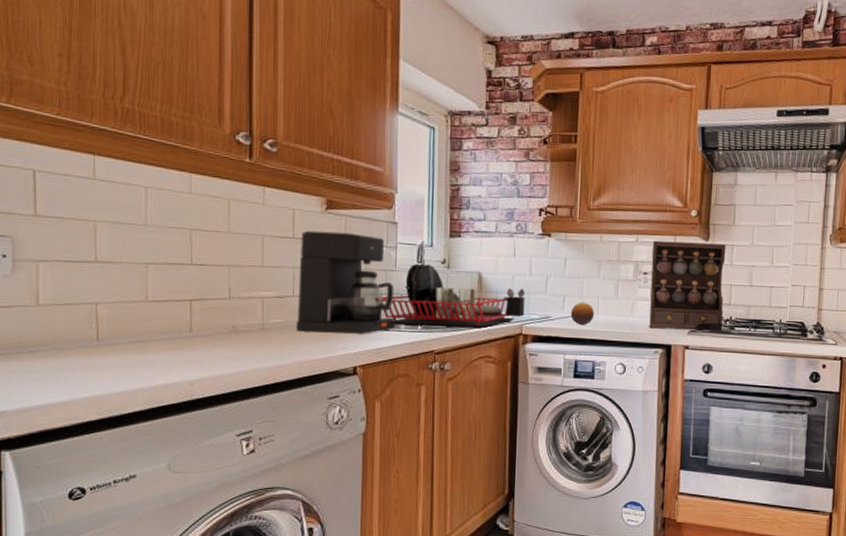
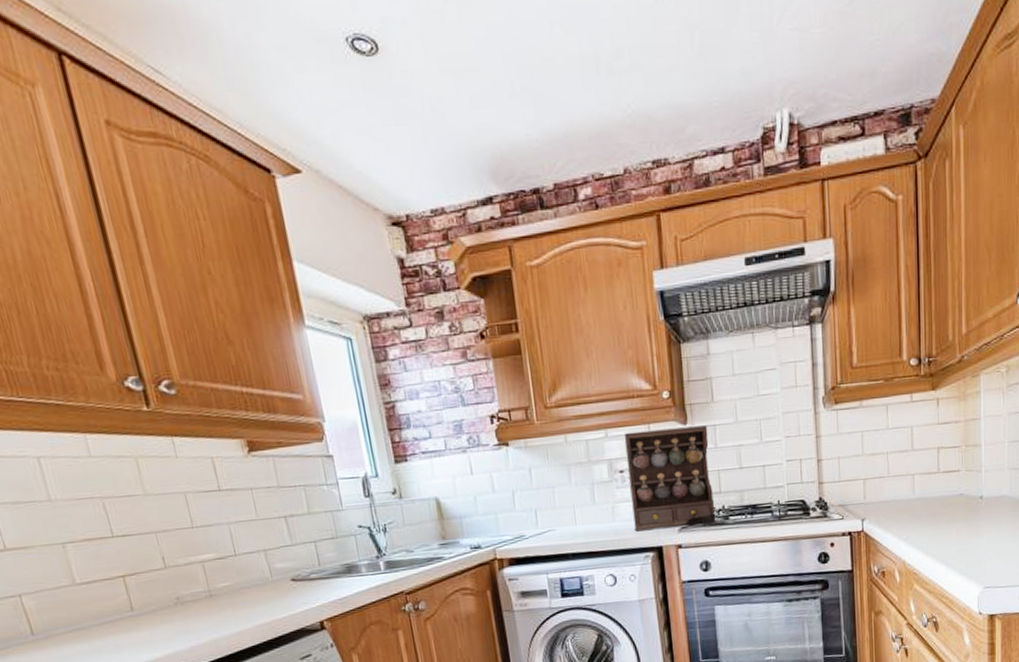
coffee maker: present [296,230,396,335] -> none [227,474,357,594]
dish rack: present [382,263,525,328] -> none [334,497,495,569]
fruit: present [570,302,595,326] -> none [545,513,573,540]

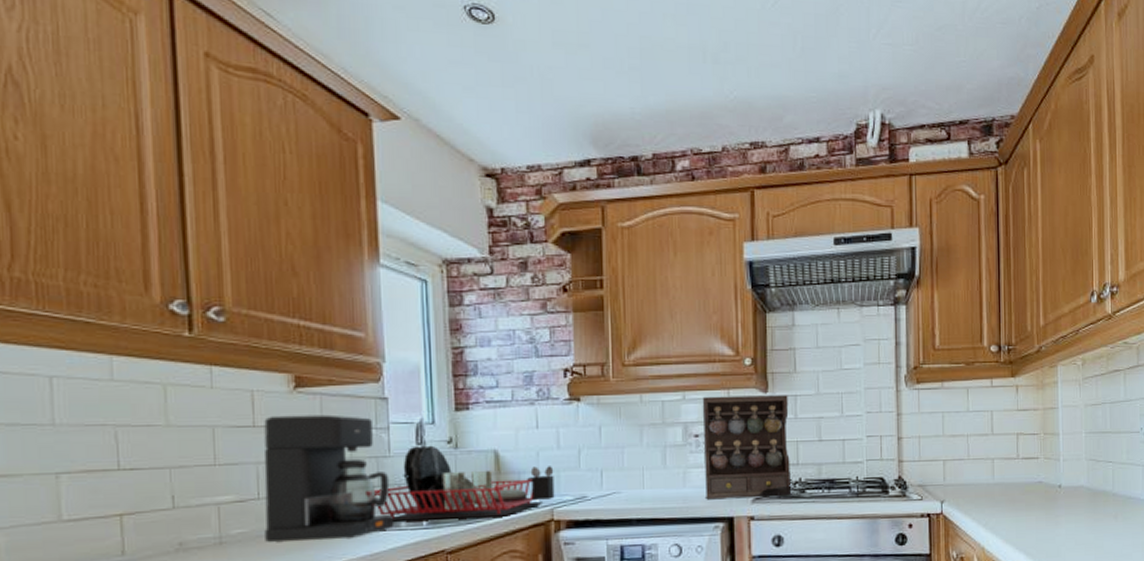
coffee maker: none [227,474,357,594] -> present [263,414,395,543]
dish rack: none [334,497,495,569] -> present [374,445,555,522]

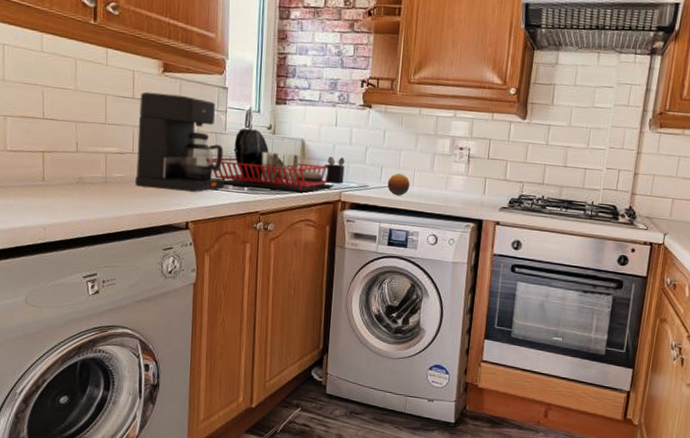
fruit: none [611,475,640,504] -> present [387,173,410,196]
spice rack: present [702,395,792,500] -> none [462,116,543,209]

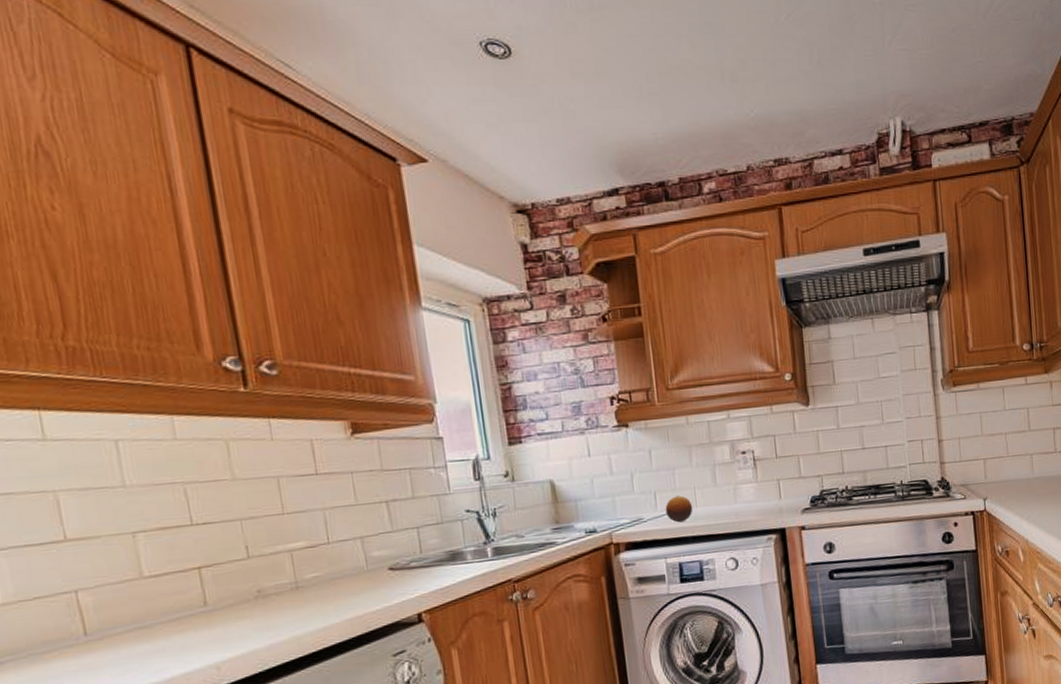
coffee maker: present [135,91,225,193] -> none [325,457,461,585]
dish rack: present [212,128,345,193] -> none [438,480,612,556]

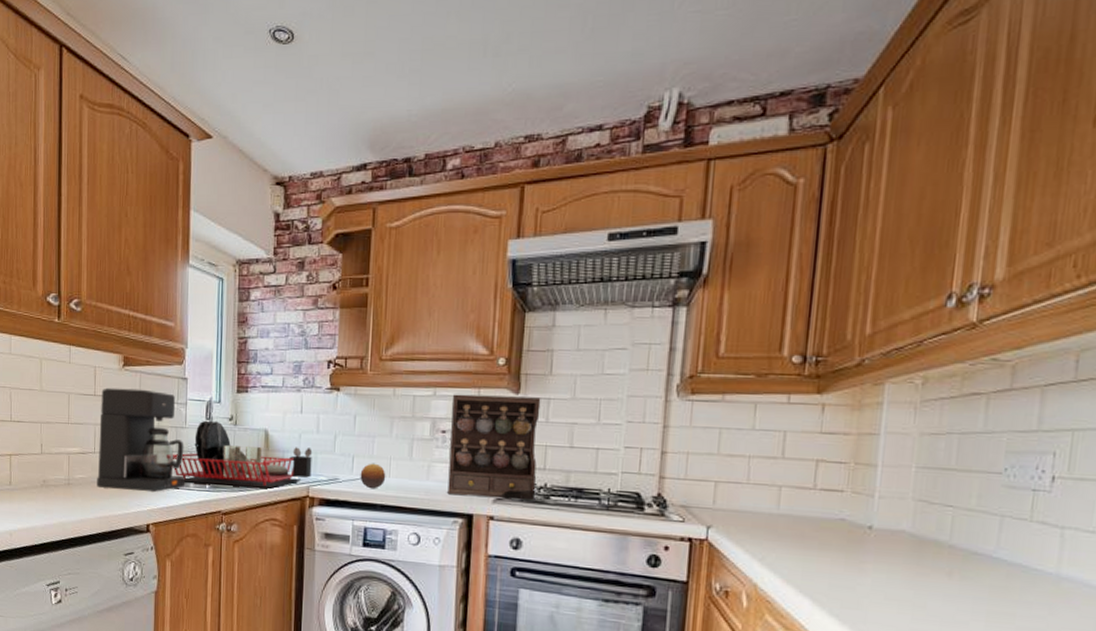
coffee maker: none [325,457,461,585] -> present [97,387,186,493]
dish rack: none [438,480,612,556] -> present [173,420,313,489]
spice rack: none [746,407,840,514] -> present [447,394,541,499]

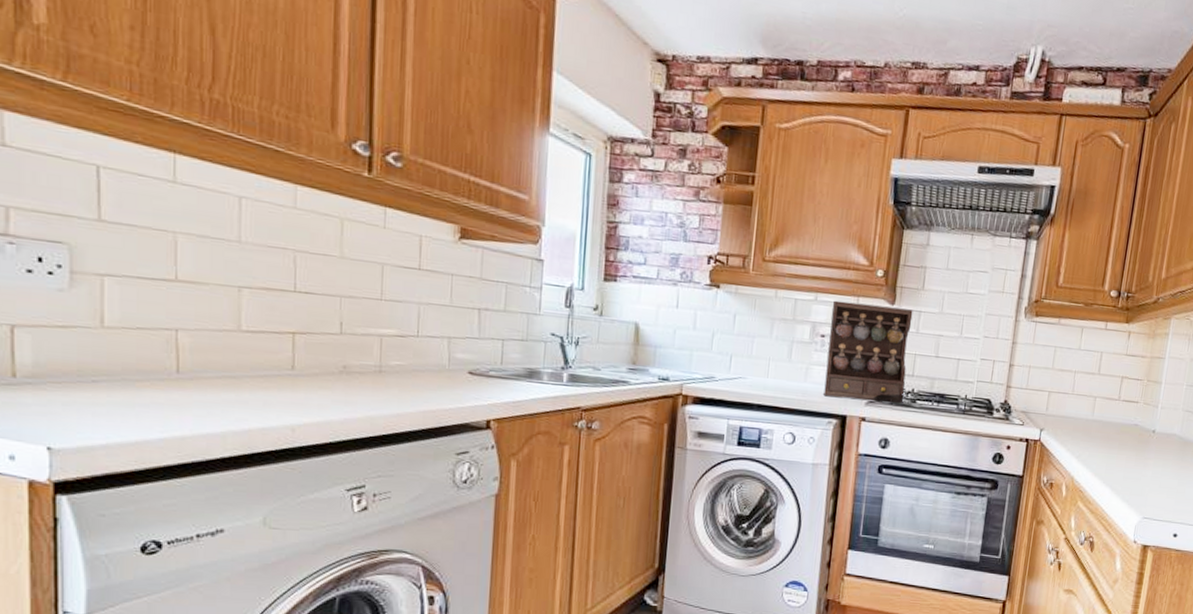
coffee maker: present [97,387,186,493] -> none [420,261,538,385]
dish rack: present [173,420,313,489] -> none [522,308,688,385]
fruit: present [360,463,386,489] -> none [737,363,765,389]

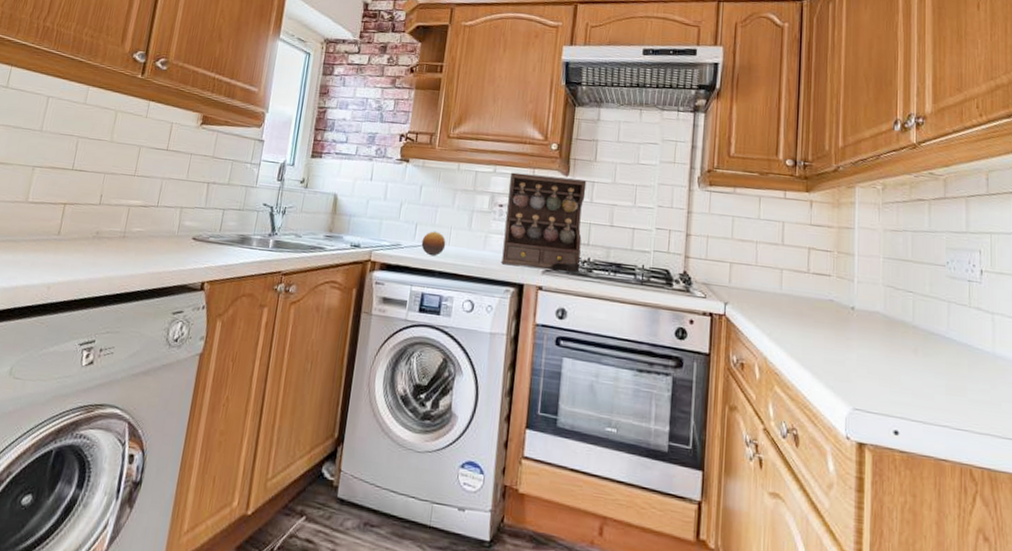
fruit: none [737,363,765,389] -> present [421,231,446,256]

